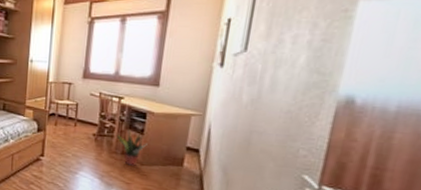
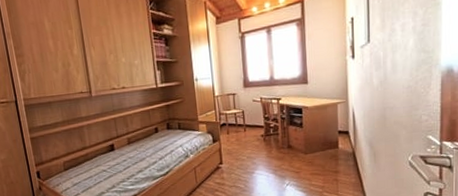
potted plant: present [117,128,148,166] -> none [281,124,307,156]

